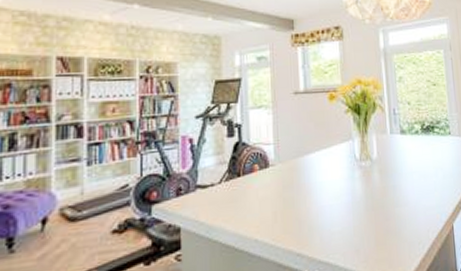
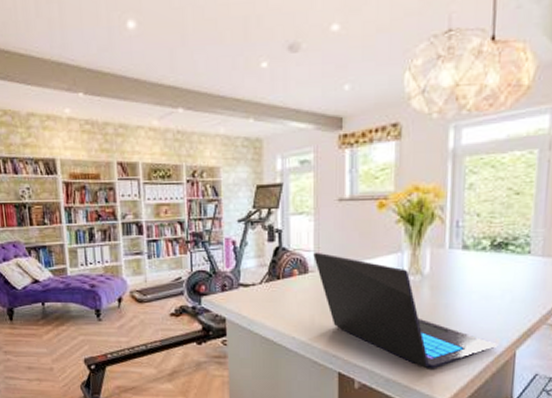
laptop: none [273,144,439,254] -> present [313,252,498,369]

